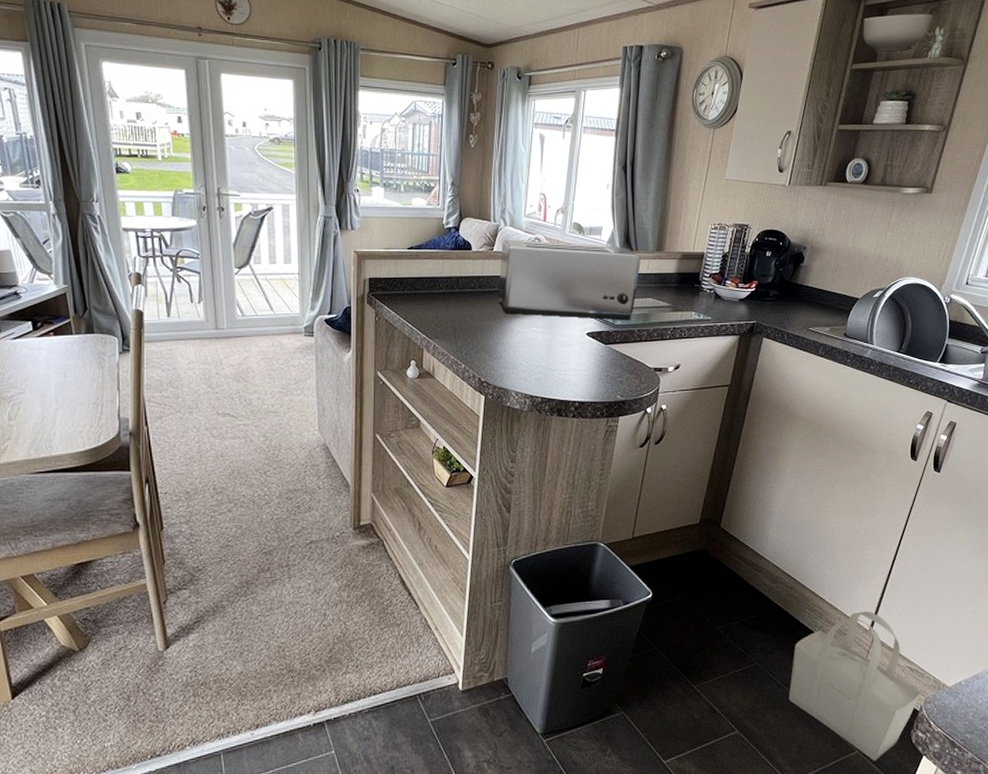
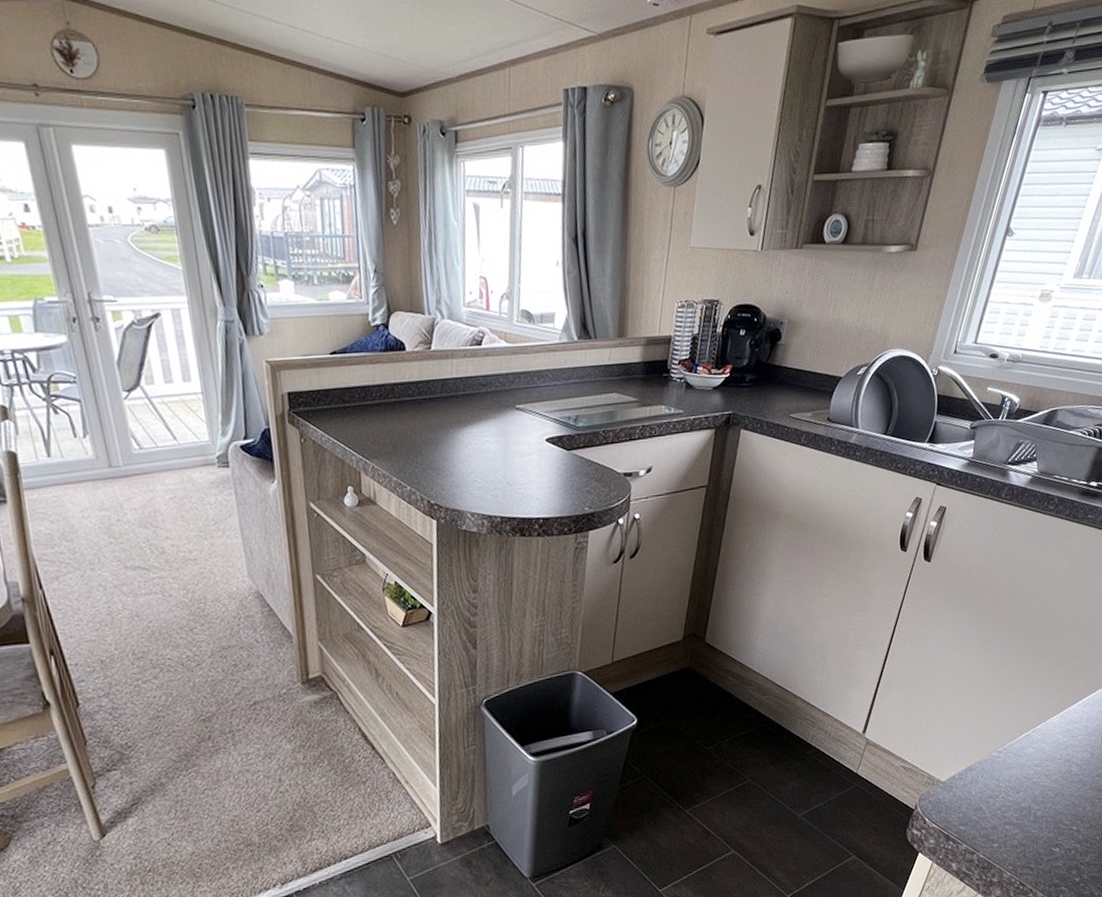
toaster: present [497,239,642,321] -> none [440,334,602,424]
shopping bag: present [788,611,921,762] -> none [783,714,916,864]

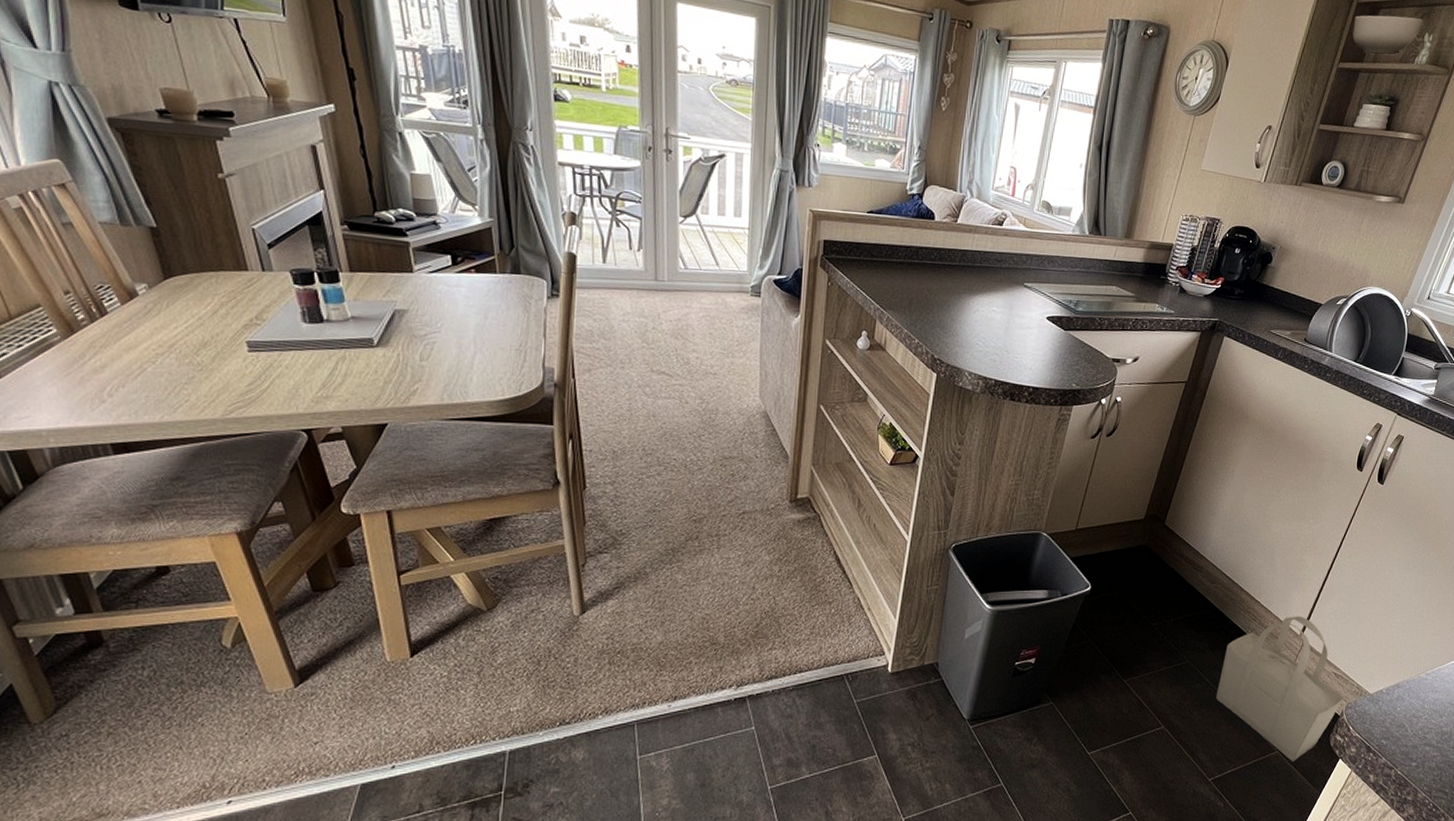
shopping bag: none [783,714,916,864] -> present [1216,616,1344,762]

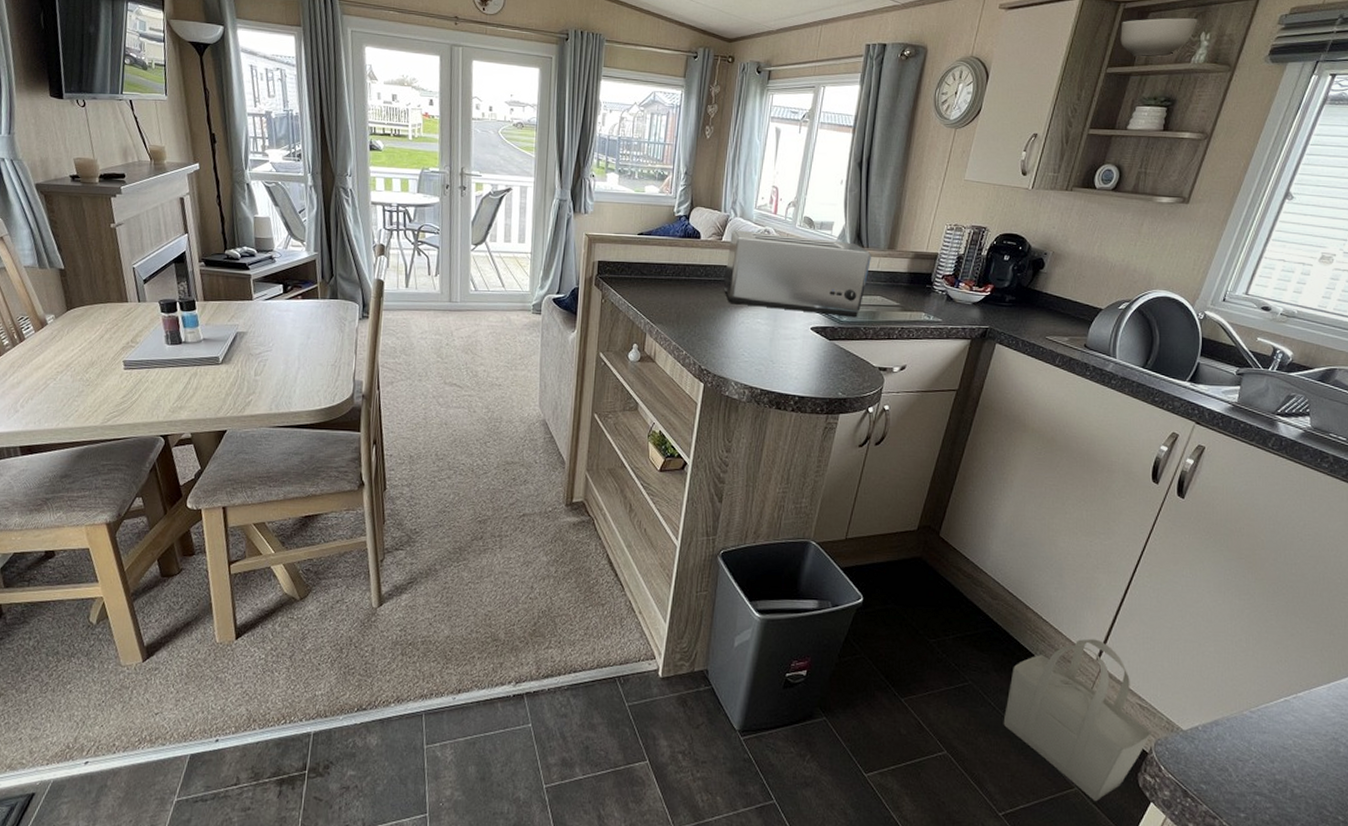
toaster: none [957,211,1109,308] -> present [723,230,872,318]

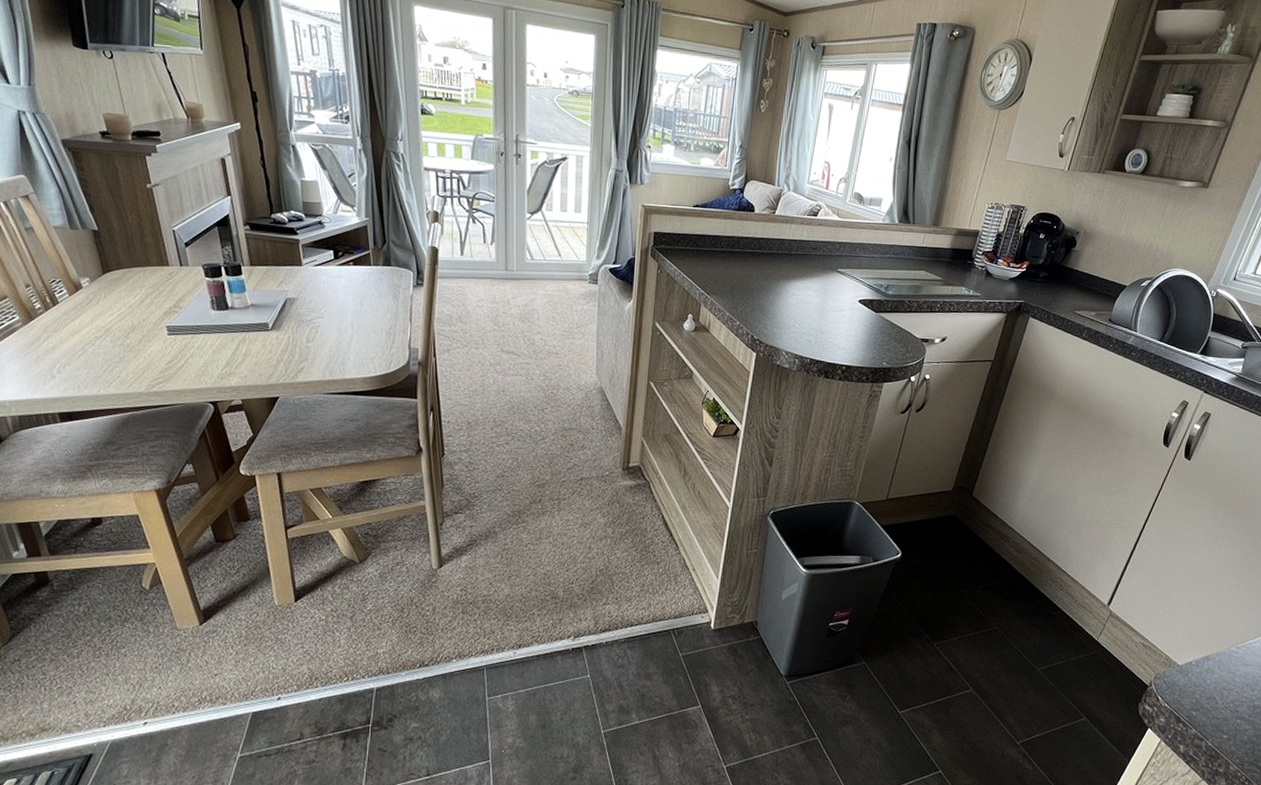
toaster: present [723,230,872,318] -> none [775,204,918,291]
shopping bag: present [1003,638,1151,802] -> none [1023,586,1152,729]

